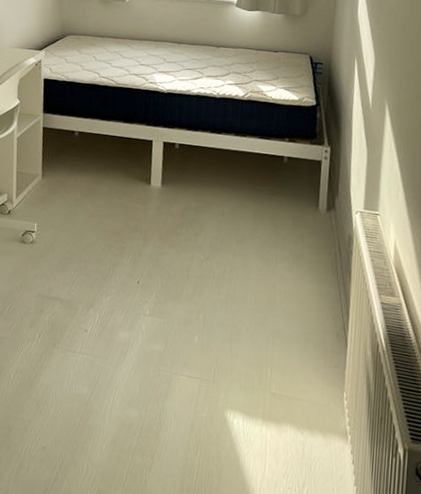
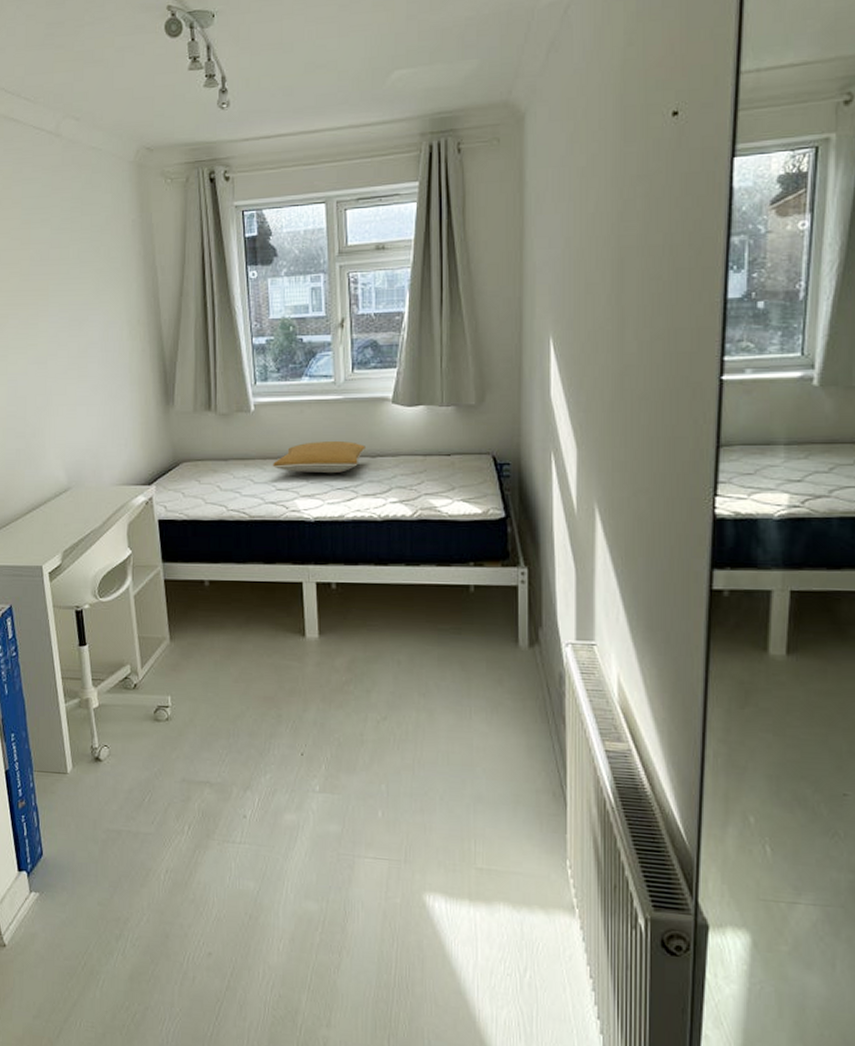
pillow: none [139,30,212,57] -> present [273,440,365,474]

